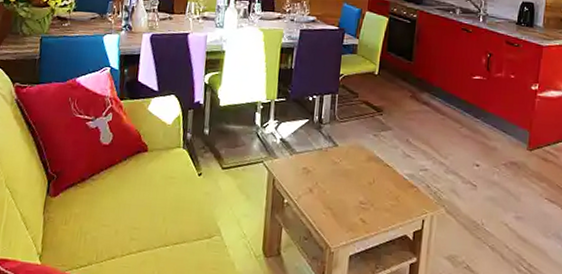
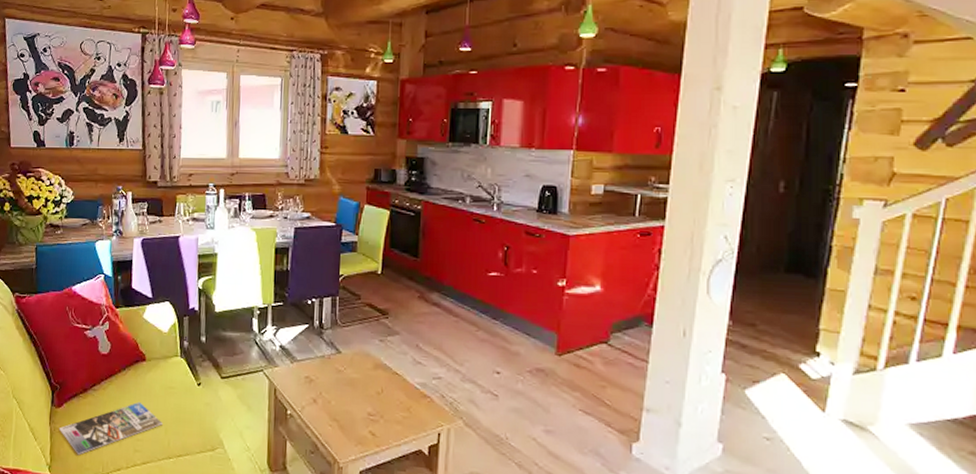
magazine: none [53,191,161,244] -> present [58,401,163,456]

